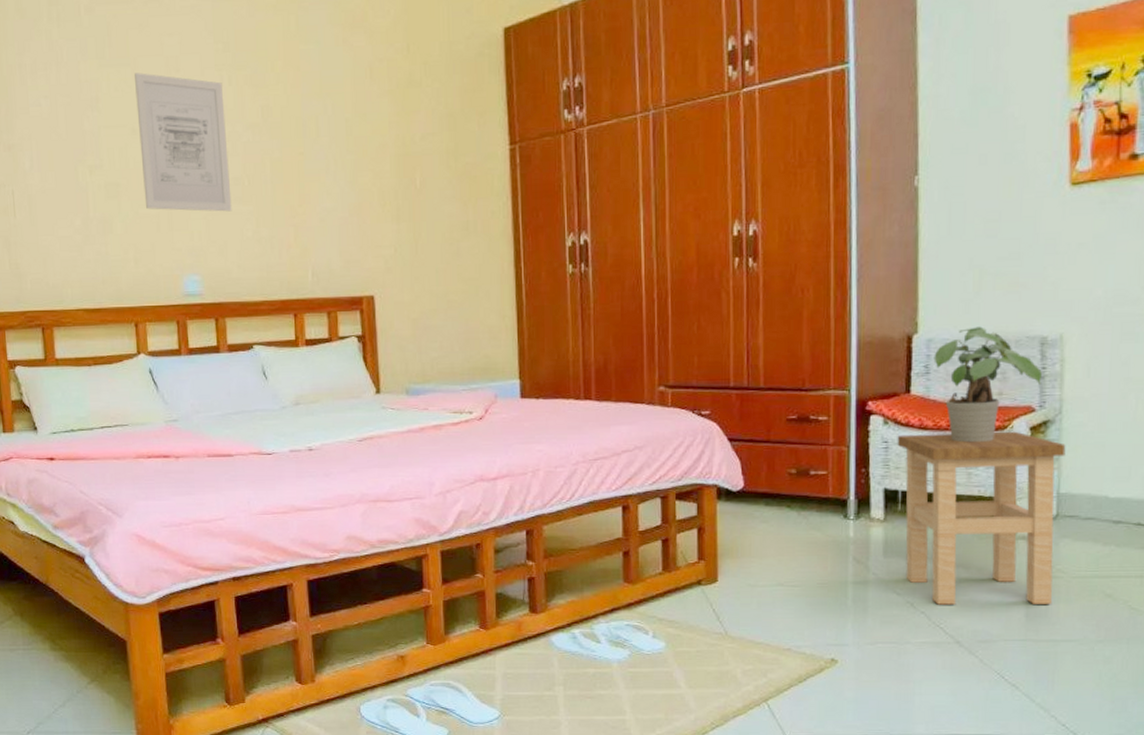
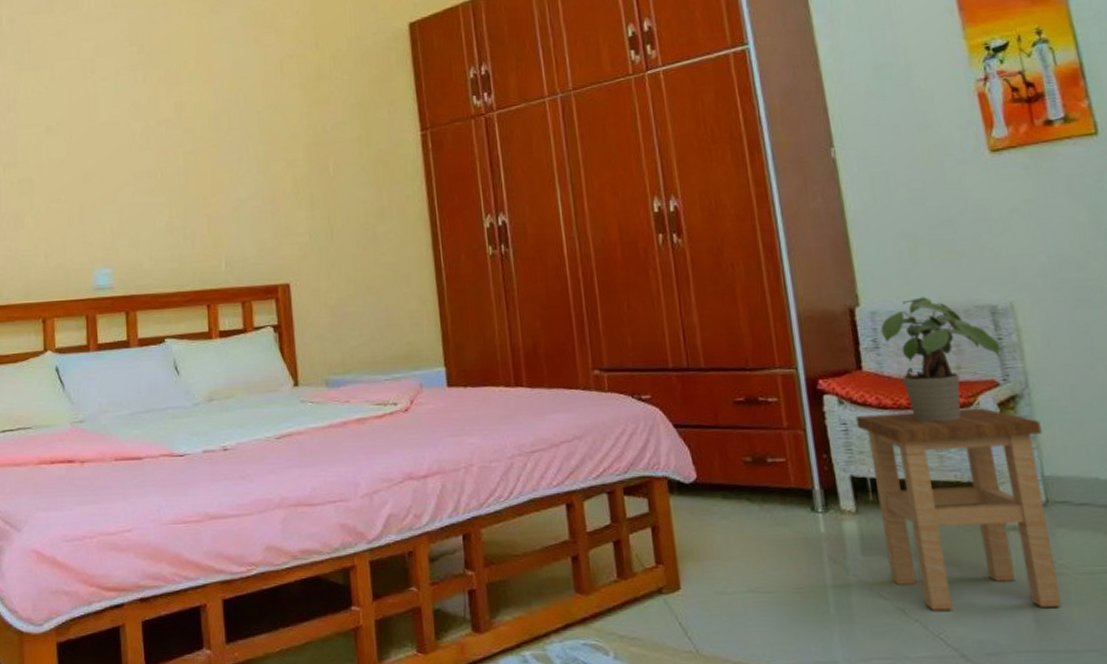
wall art: present [135,73,232,212] -> none [52,75,145,205]

